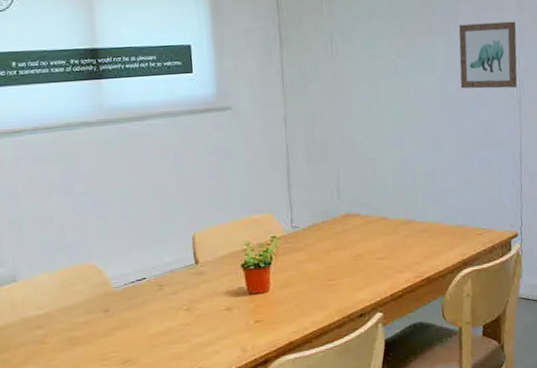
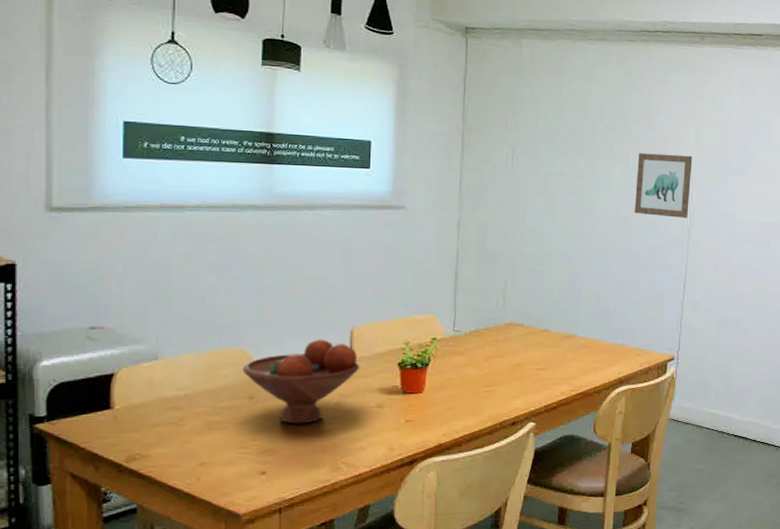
fruit bowl: none [95,247,205,334] -> present [242,339,359,424]

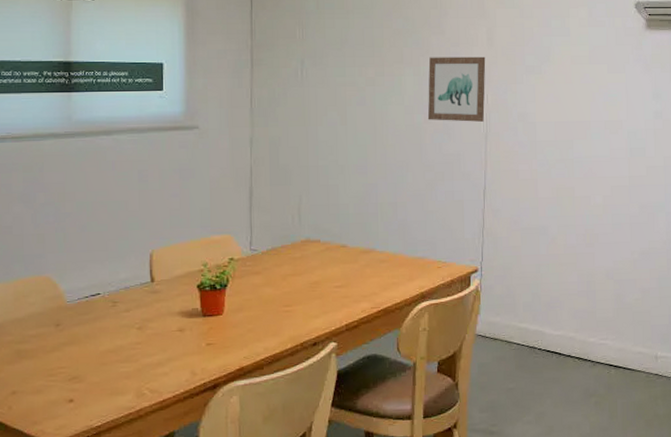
fruit bowl: present [242,339,359,424] -> none [48,263,159,351]

